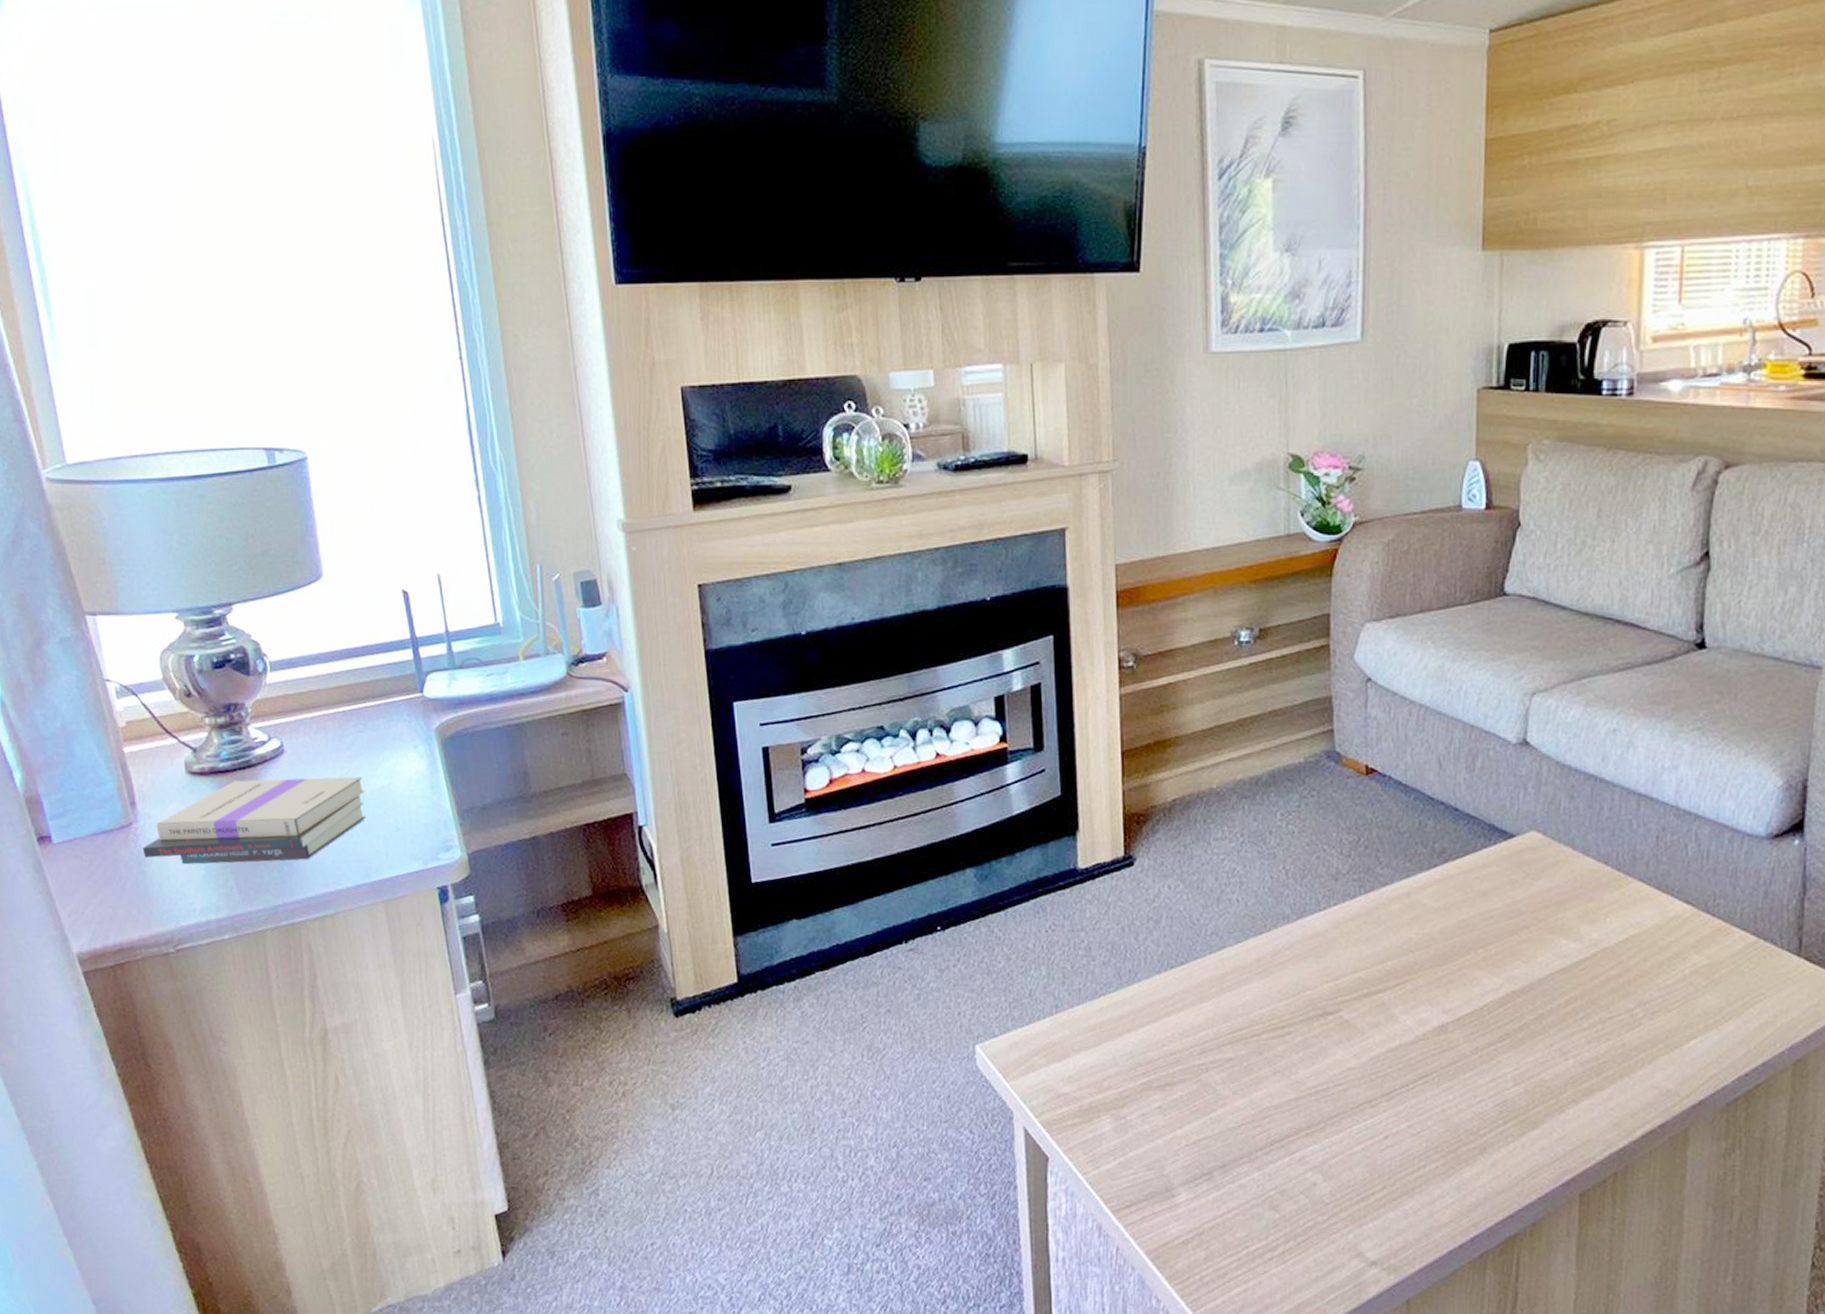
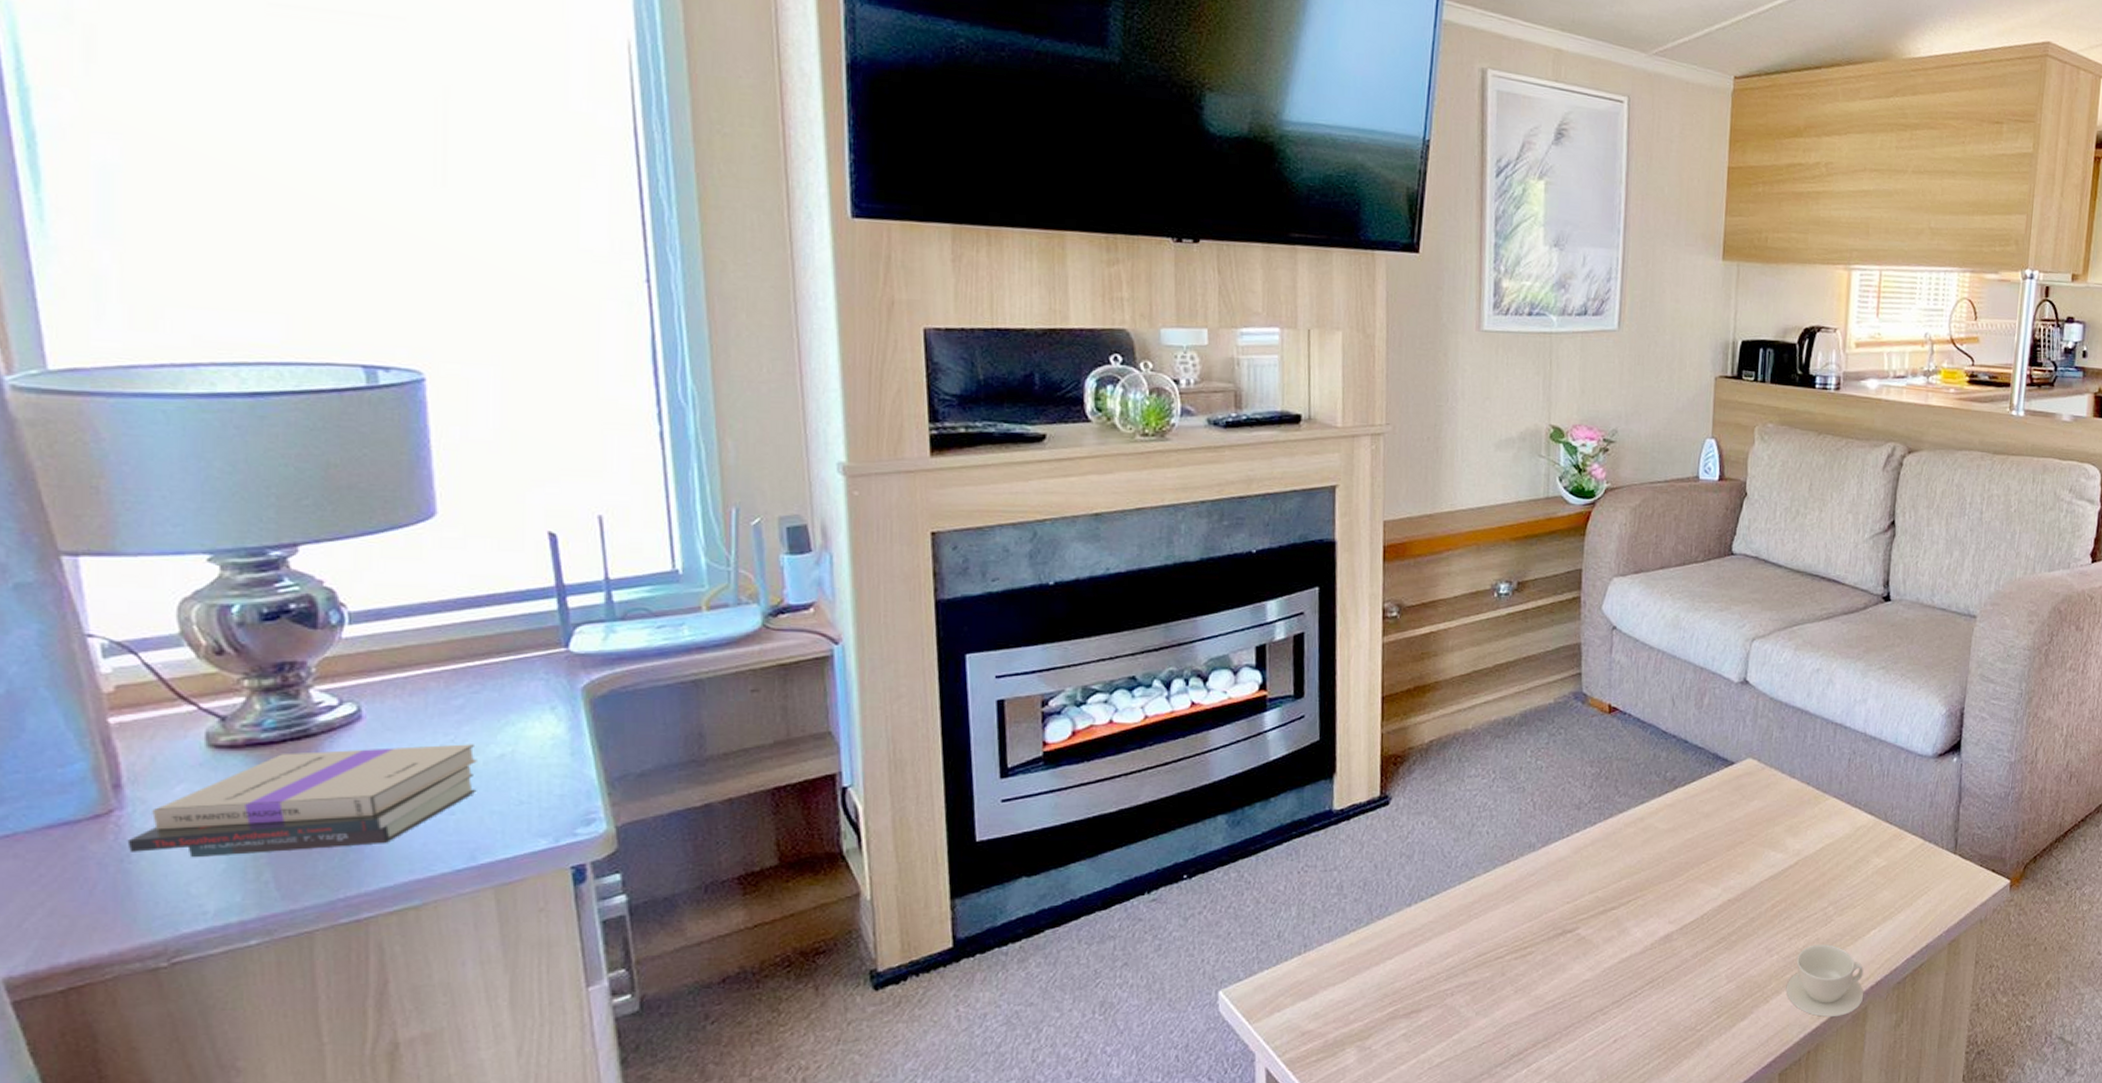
teacup: none [1585,1051,1684,1137] -> present [1785,944,1864,1017]

